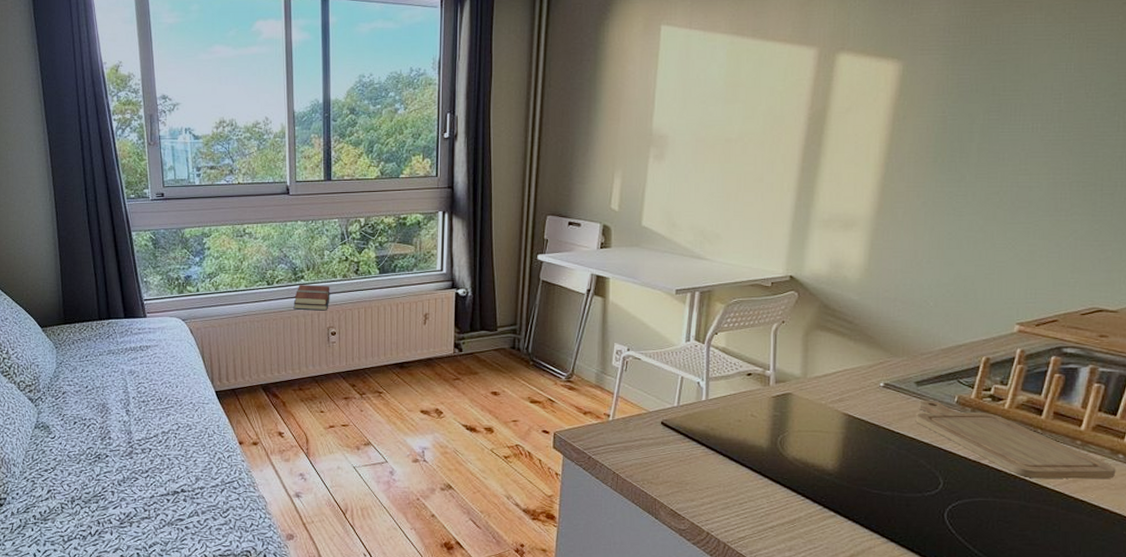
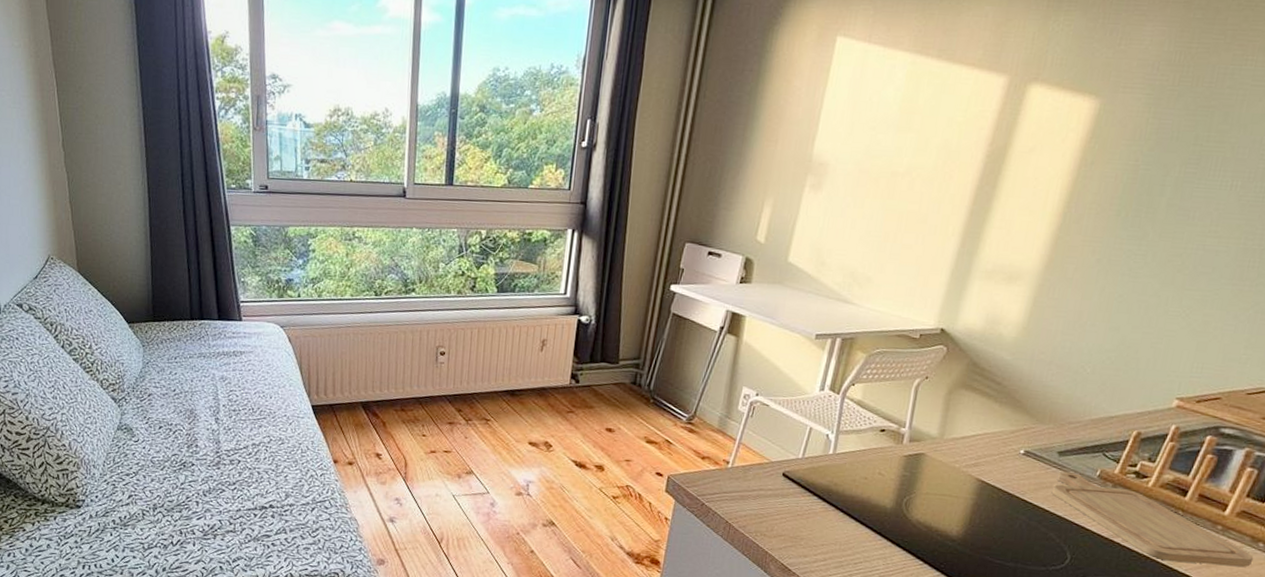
books: present [293,285,330,311] -> none [401,298,443,329]

